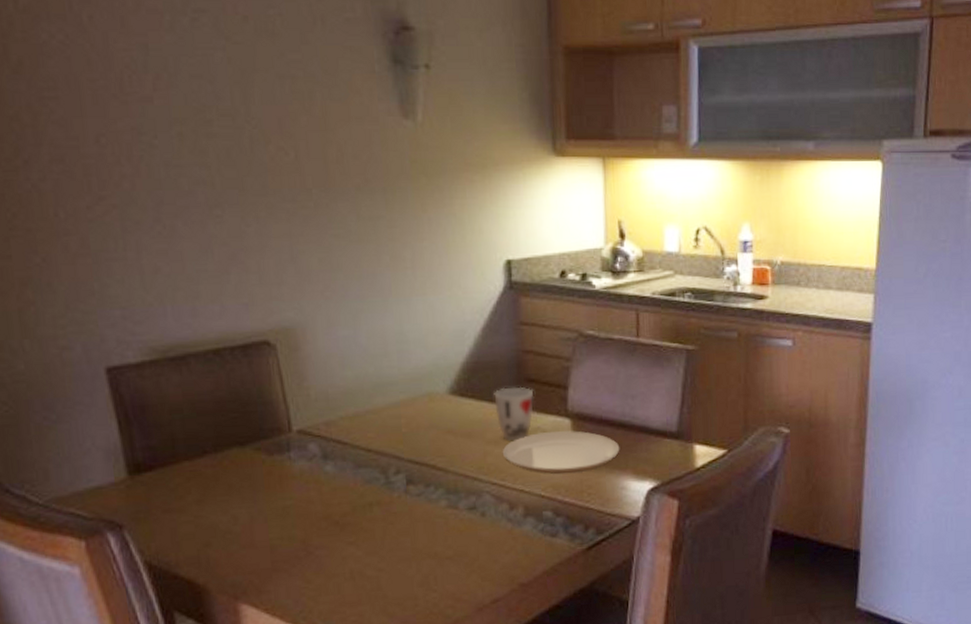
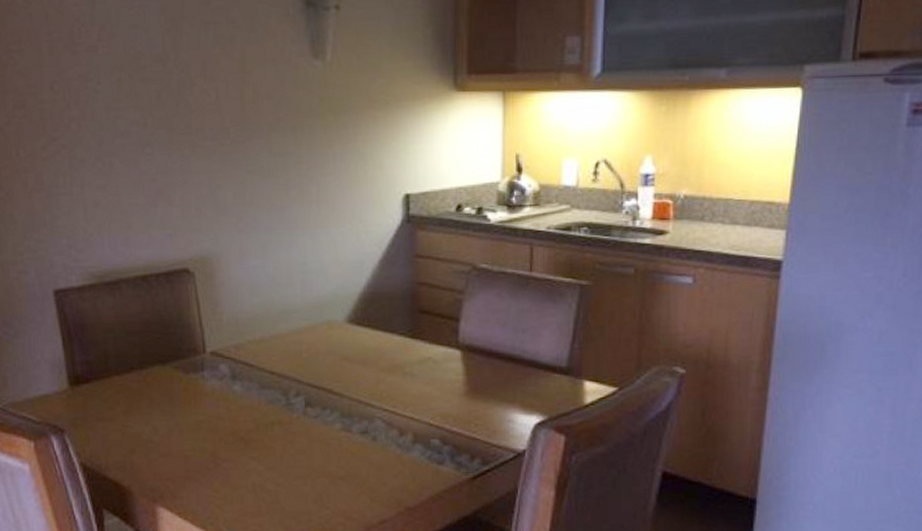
cup: present [494,386,534,442] -> none [388,317,427,370]
plate: present [502,431,620,474] -> none [394,362,509,404]

